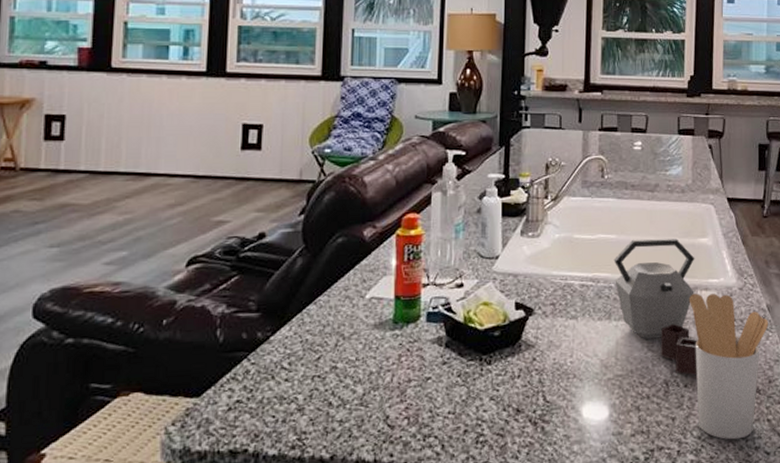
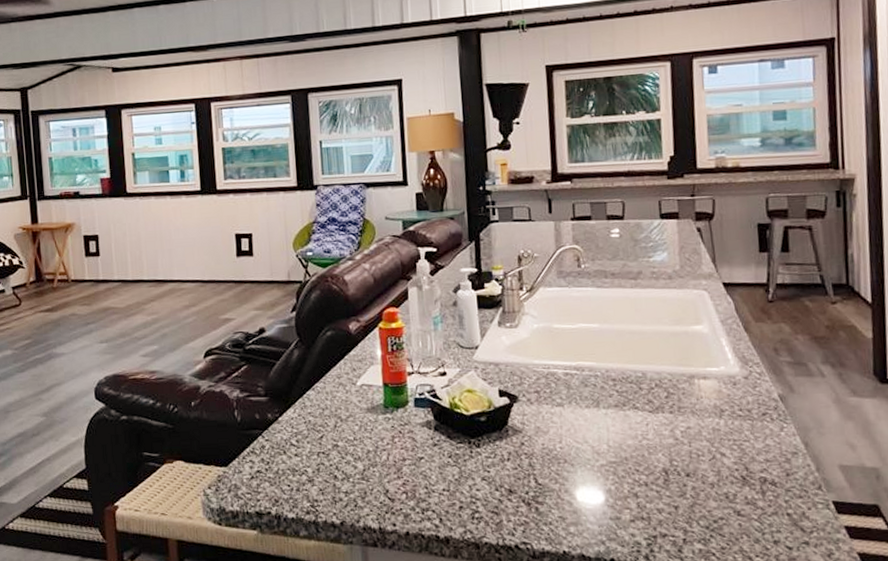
kettle: present [613,238,698,376] -> none [597,326,700,466]
utensil holder: present [688,293,769,440] -> none [685,382,783,532]

